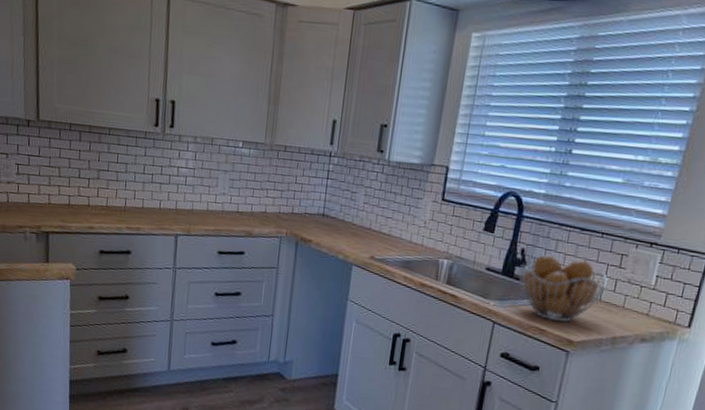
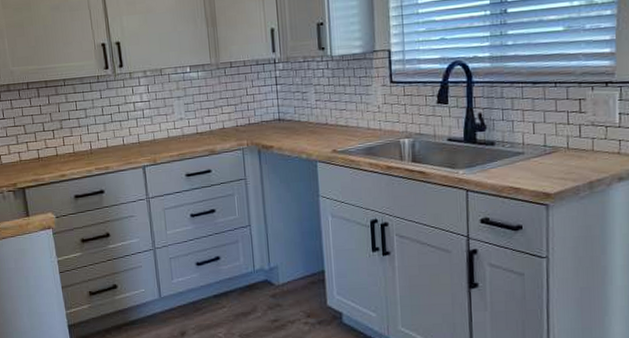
fruit basket: present [518,254,608,322] -> none [480,111,572,178]

